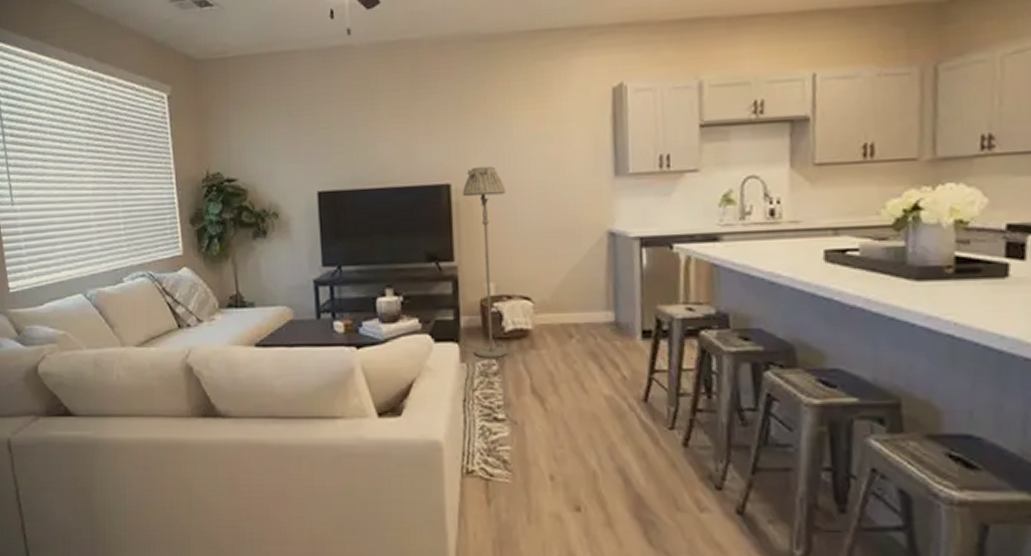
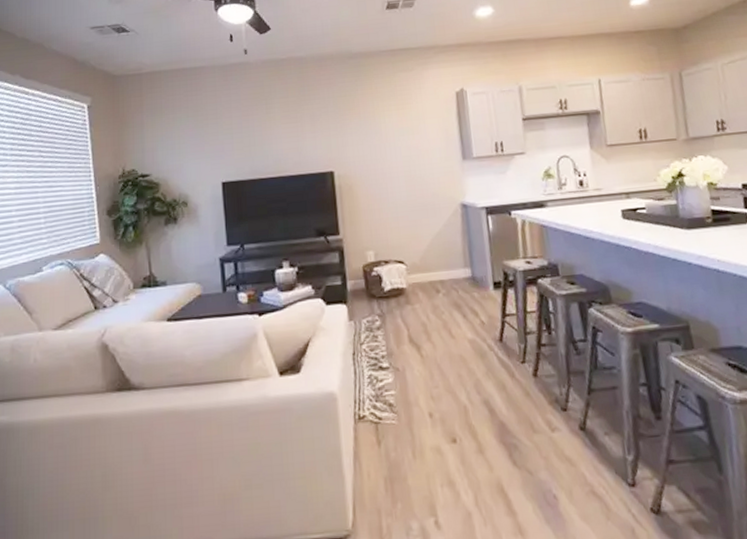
floor lamp: present [462,166,508,358] -> none [343,156,388,315]

